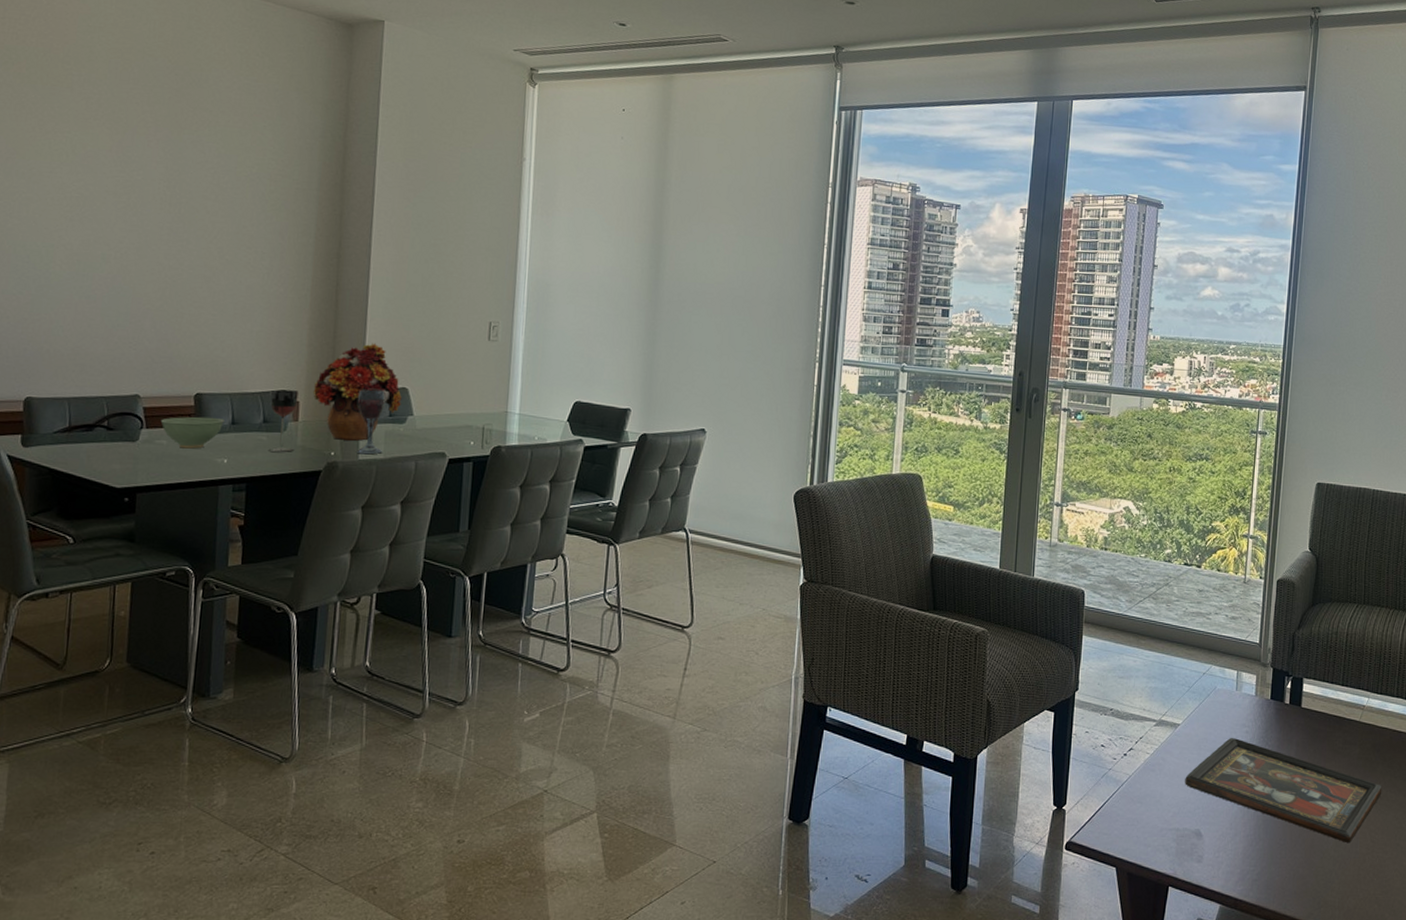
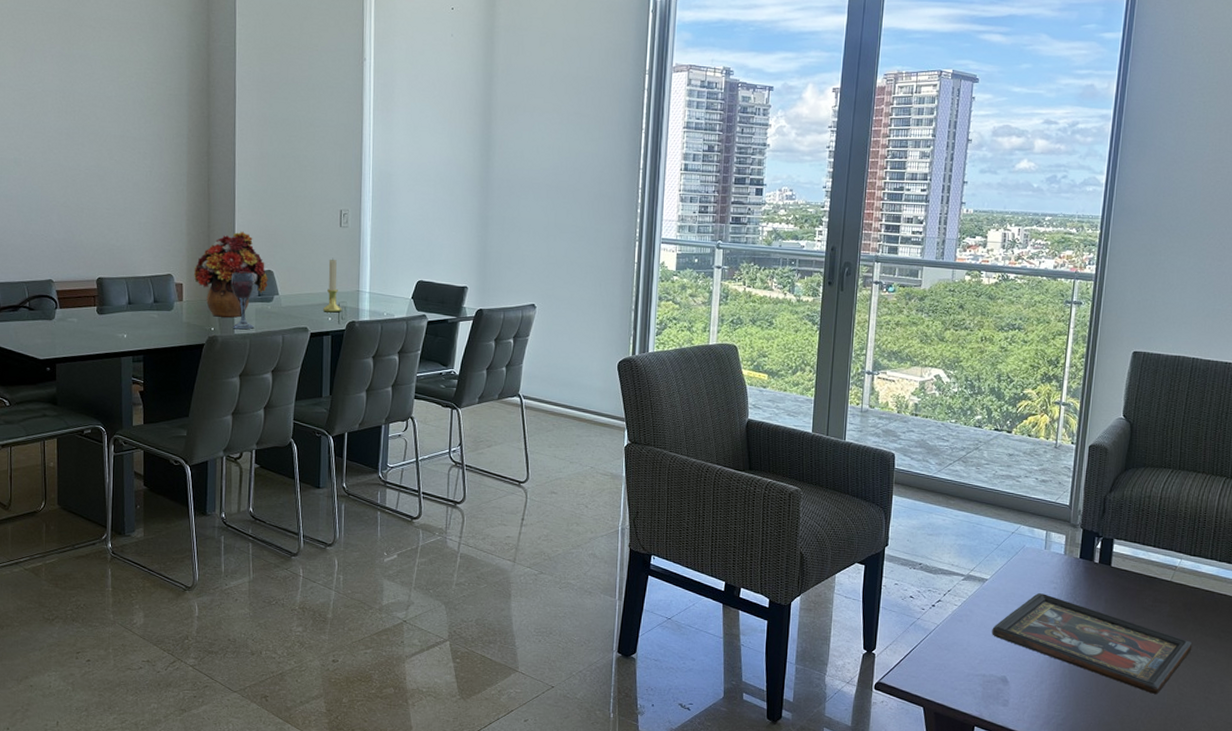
bowl: present [160,416,225,449] -> none [71,298,122,326]
wineglass: present [269,389,299,452] -> none [158,273,182,328]
candle holder: none [465,374,487,436] -> present [323,257,342,313]

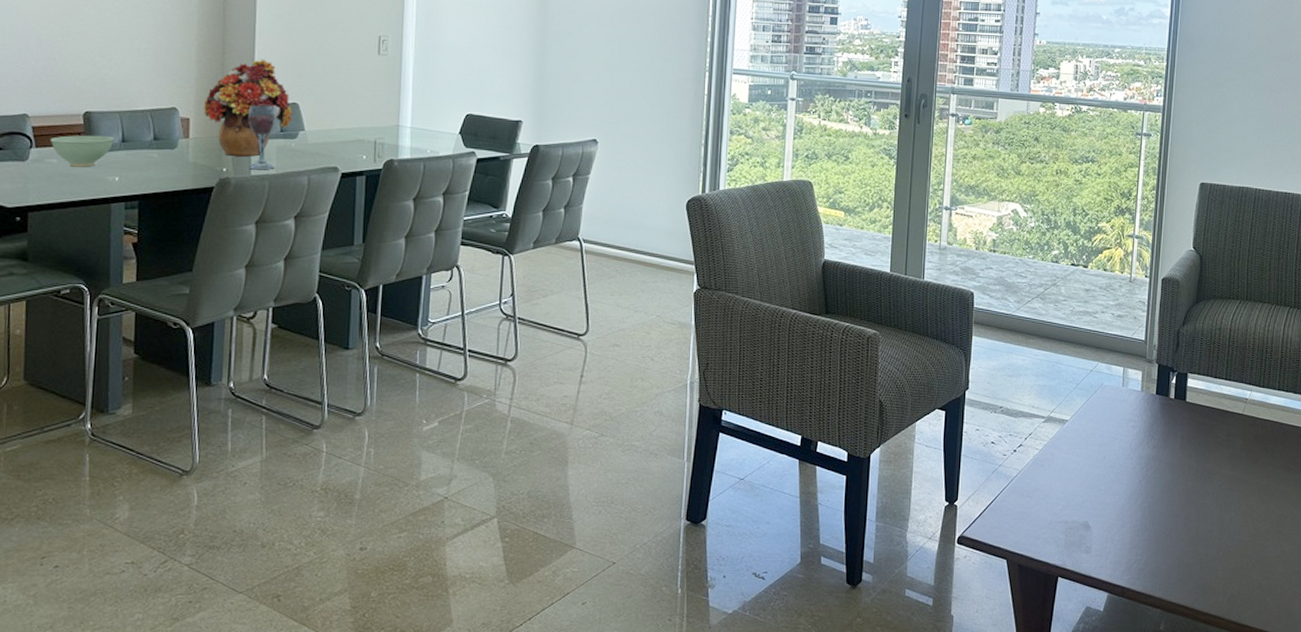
bowl: none [71,298,122,326] -> present [50,135,115,167]
candle holder: present [323,257,342,313] -> none [357,89,379,150]
decorative tray: present [992,593,1193,694] -> none [1073,433,1265,531]

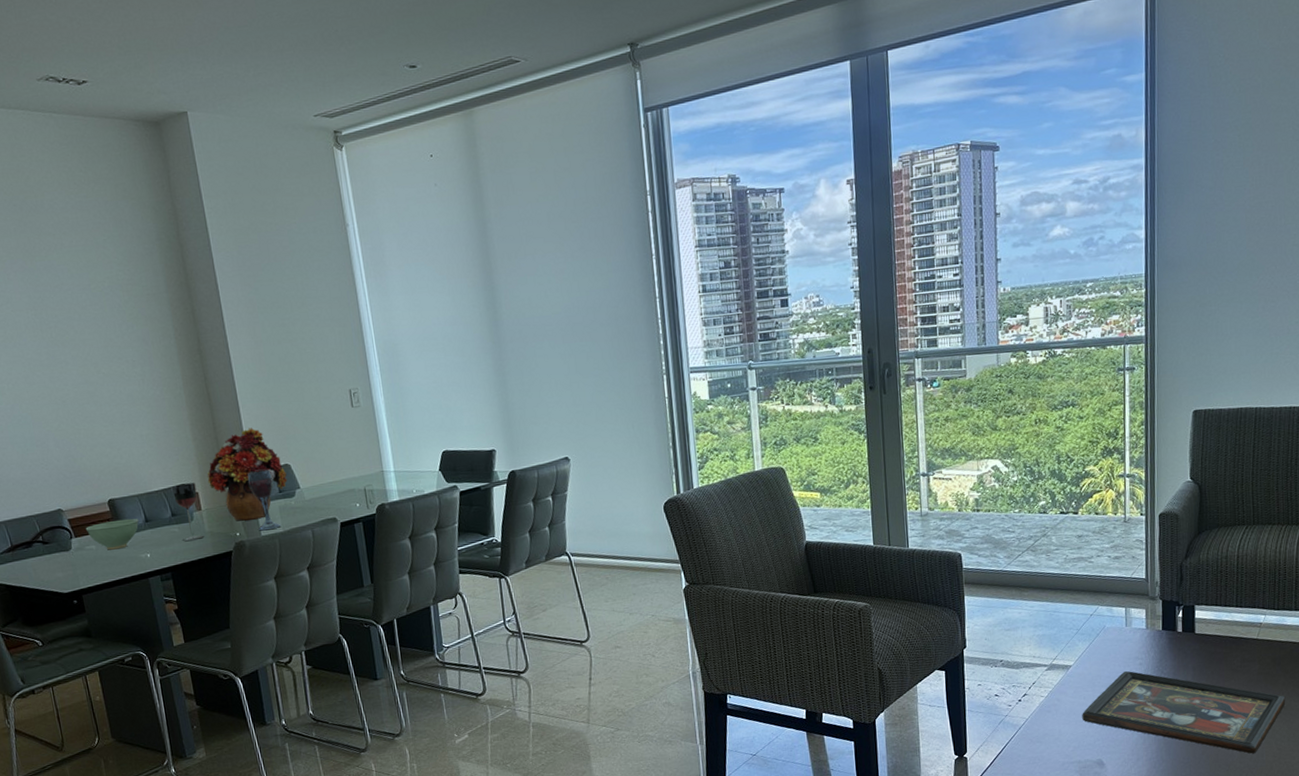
wineglass: none [159,107,189,169] -> present [171,483,205,541]
decorative tray: none [1073,433,1265,531] -> present [1082,671,1286,754]

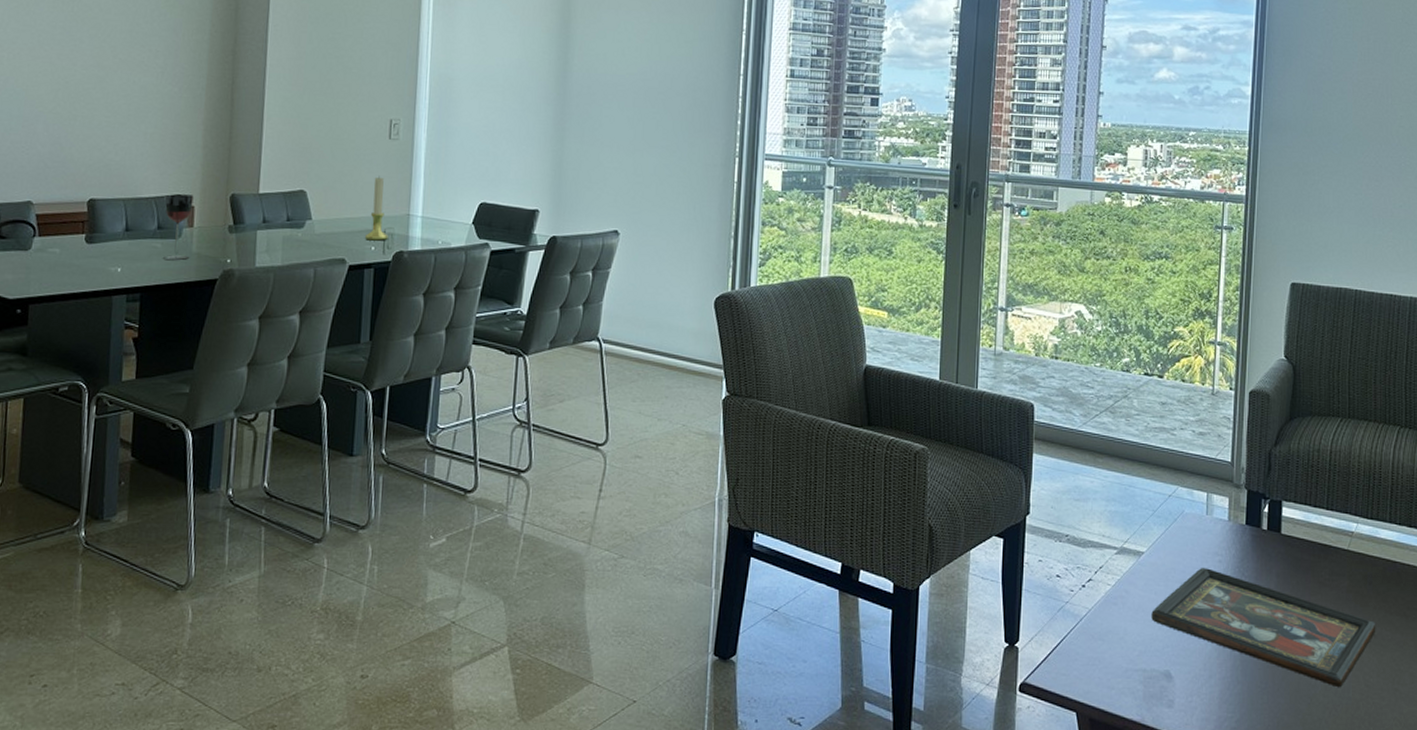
bowl: present [85,518,139,550] -> none [53,223,118,257]
flower arrangement: present [207,427,287,521] -> none [208,144,300,247]
cup: present [247,469,282,531] -> none [252,192,284,262]
candle holder: none [346,441,369,499] -> present [365,175,388,241]

